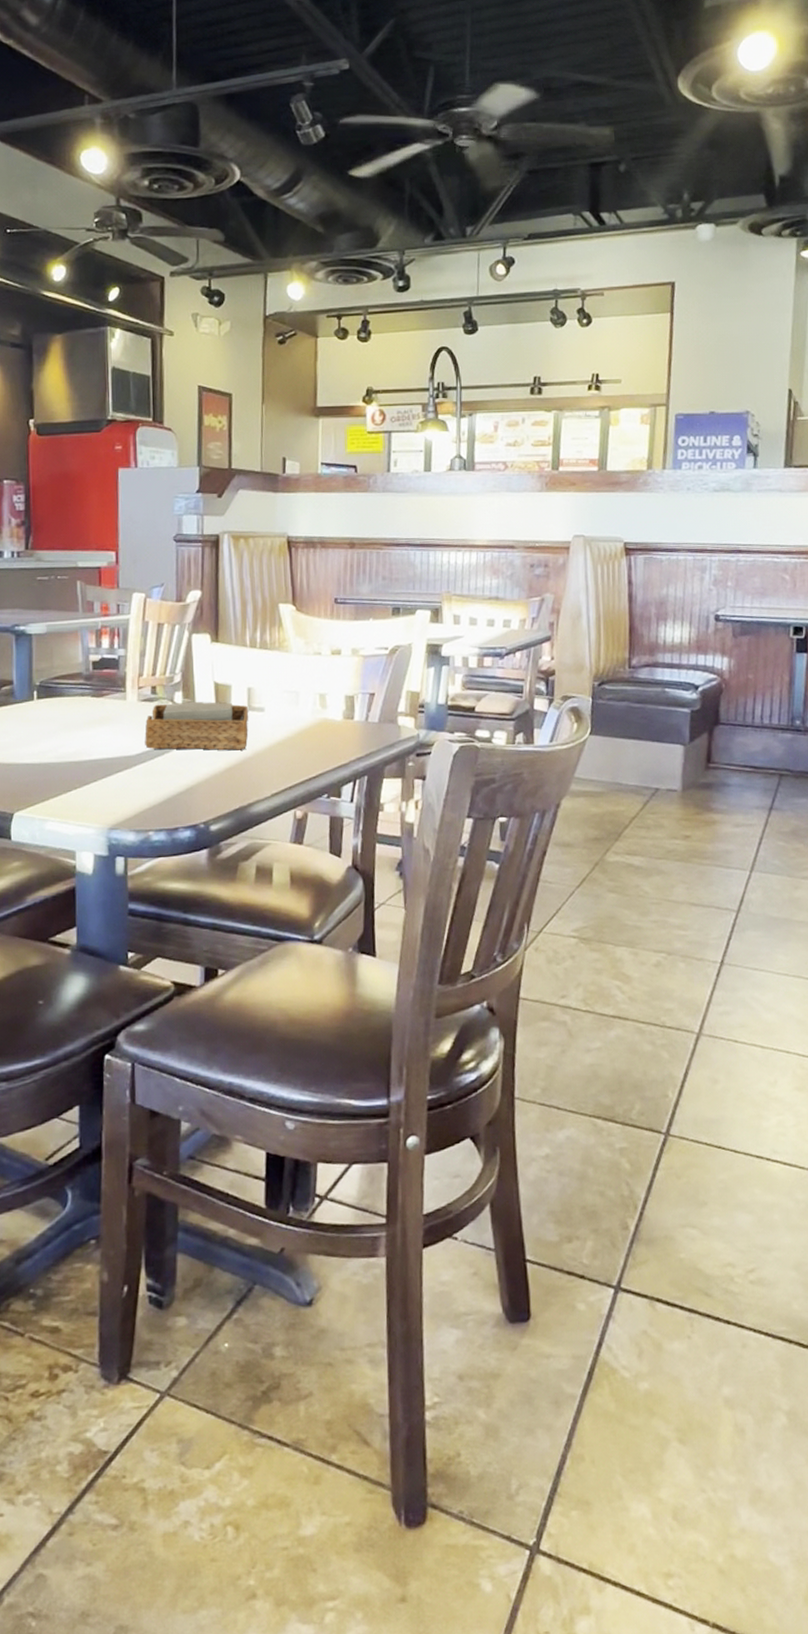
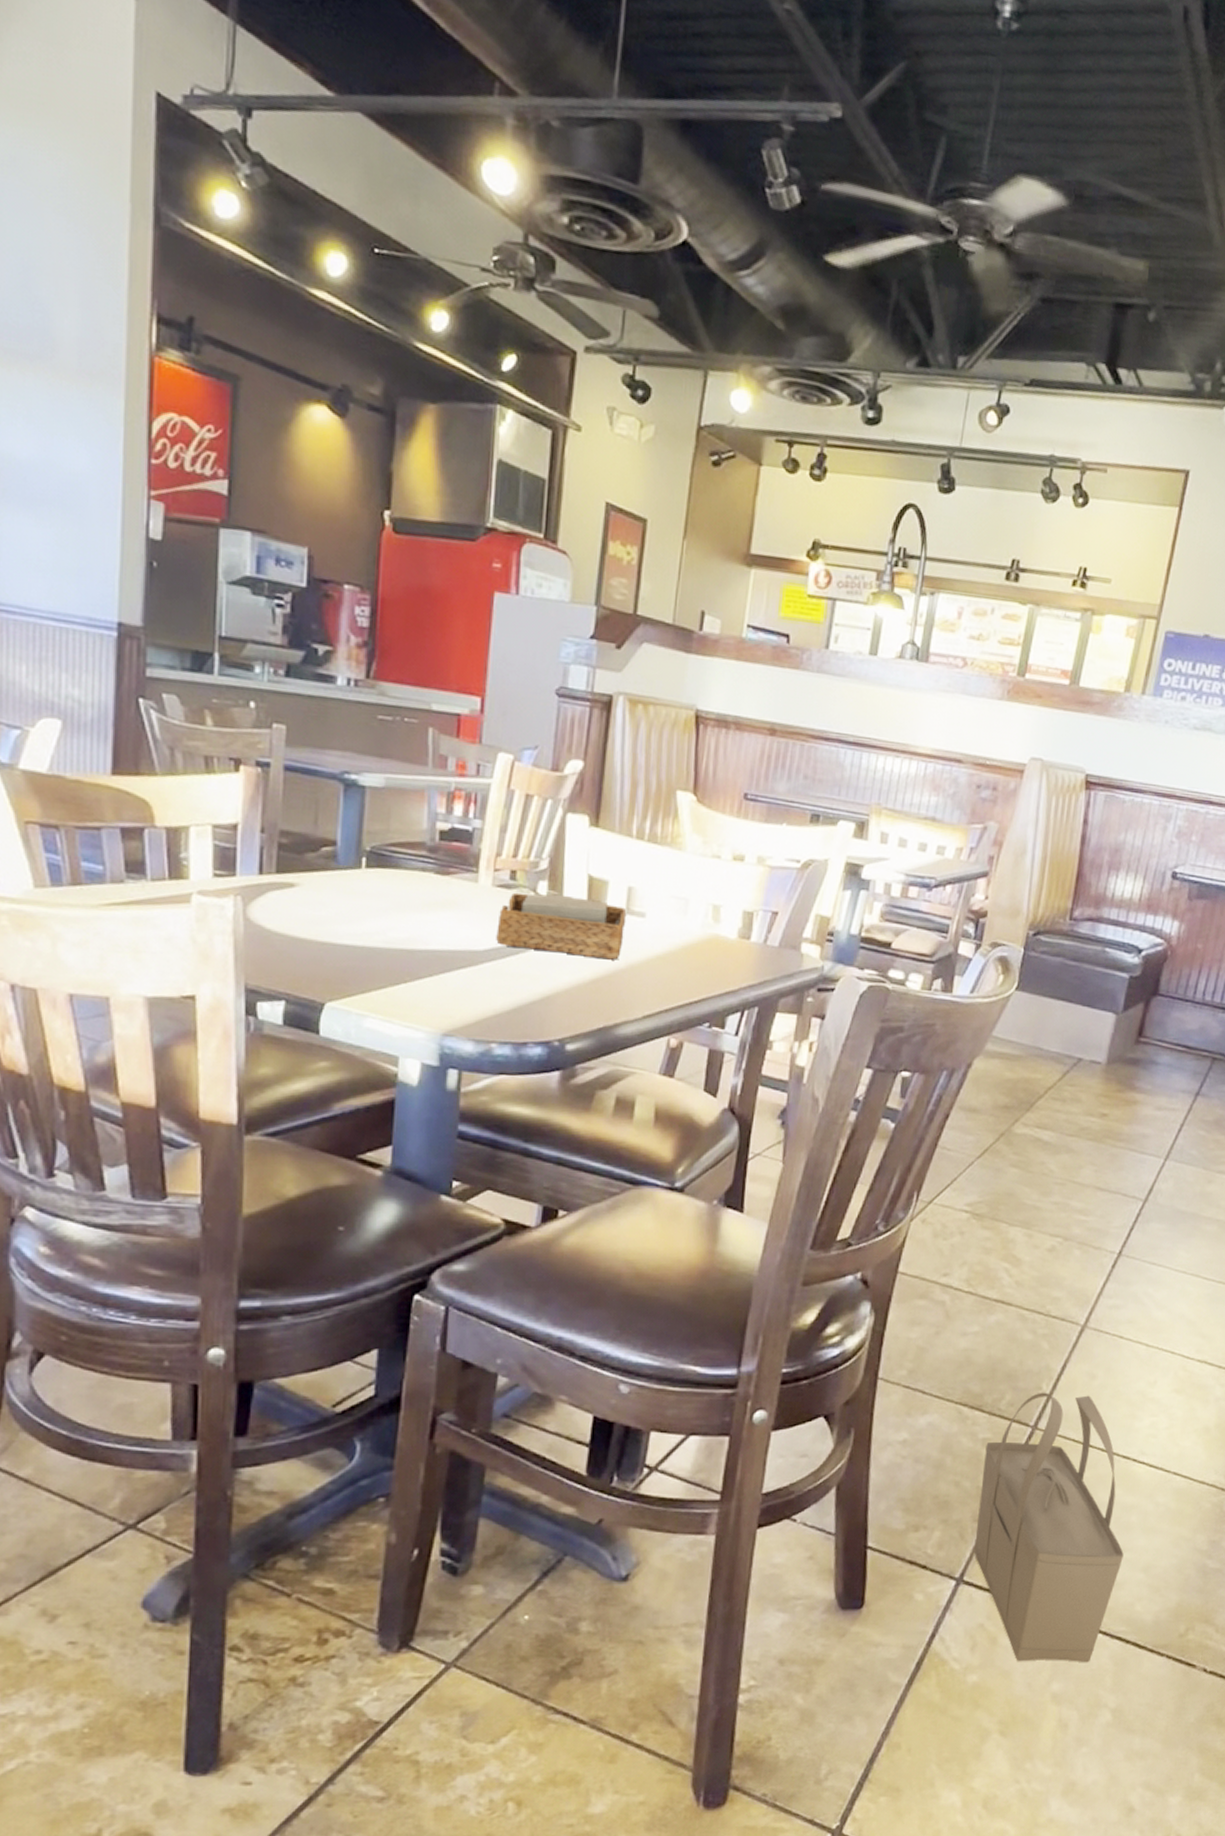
shopping bag: none [623,1099,773,1366] -> present [974,1392,1124,1663]

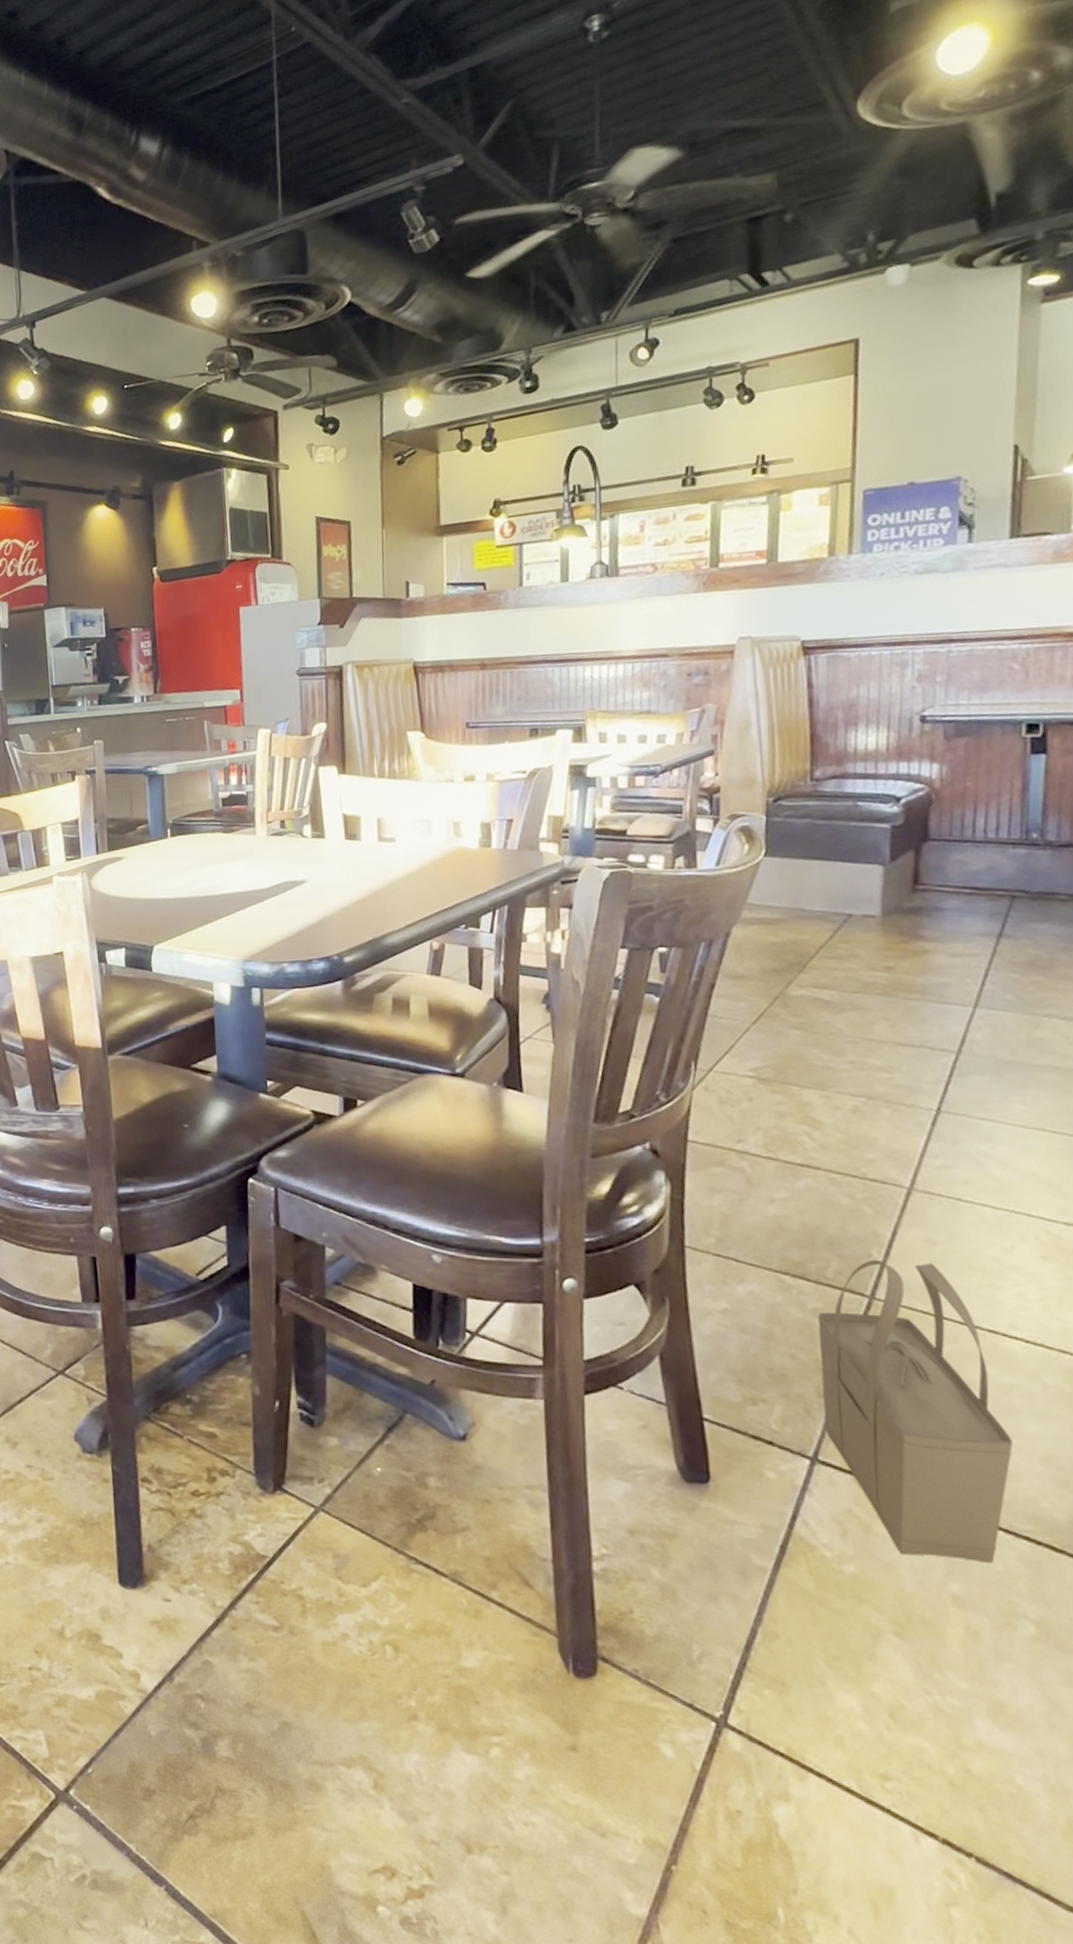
napkin holder: present [496,892,627,960] -> none [275,833,380,883]

